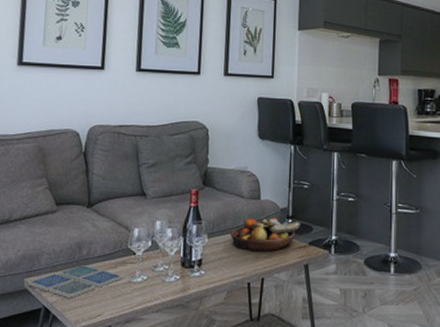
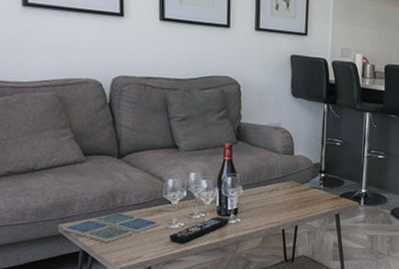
remote control: none [131,268,193,299] -> present [169,216,229,243]
fruit bowl: present [231,217,302,252] -> none [265,171,333,203]

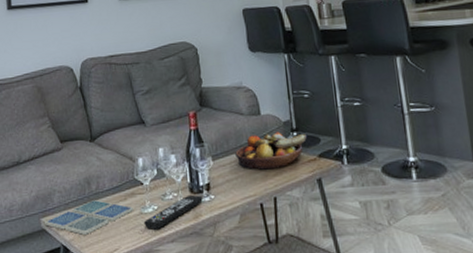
fruit bowl: none [265,171,333,203] -> present [235,132,308,170]

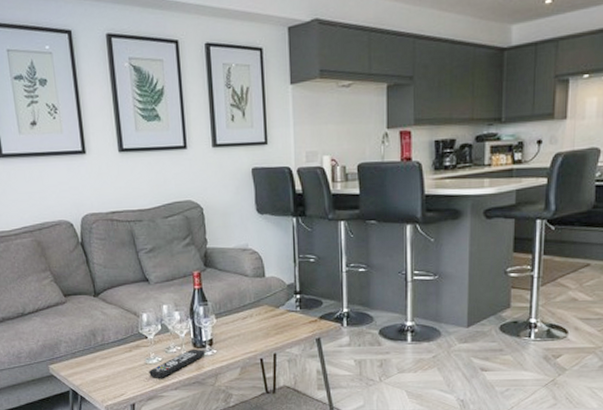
drink coaster: present [45,200,134,236] -> none [53,351,139,382]
fruit bowl: present [235,132,308,170] -> none [238,294,310,329]

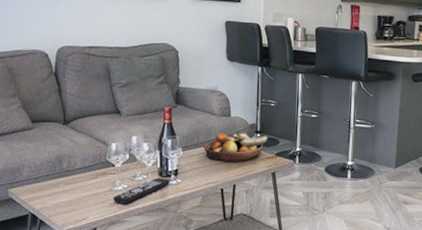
fruit bowl: none [238,294,310,329] -> present [204,132,269,162]

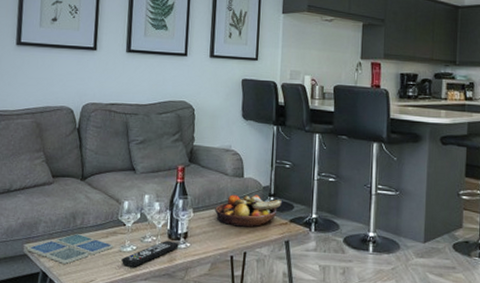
drink coaster: none [13,176,105,206] -> present [27,234,114,265]

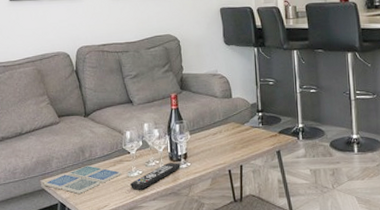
fruit bowl: present [215,194,283,228] -> none [209,112,271,143]

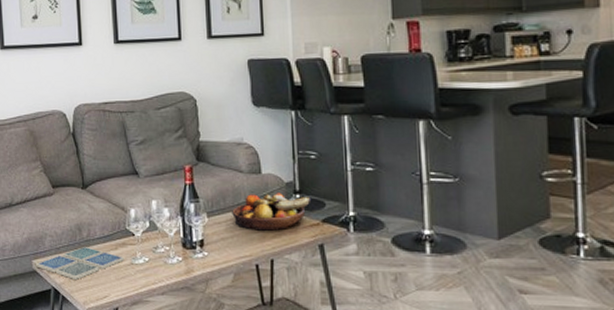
remote control: present [130,162,181,190] -> none [135,249,196,281]
fruit bowl: none [209,112,271,143] -> present [232,193,312,231]

